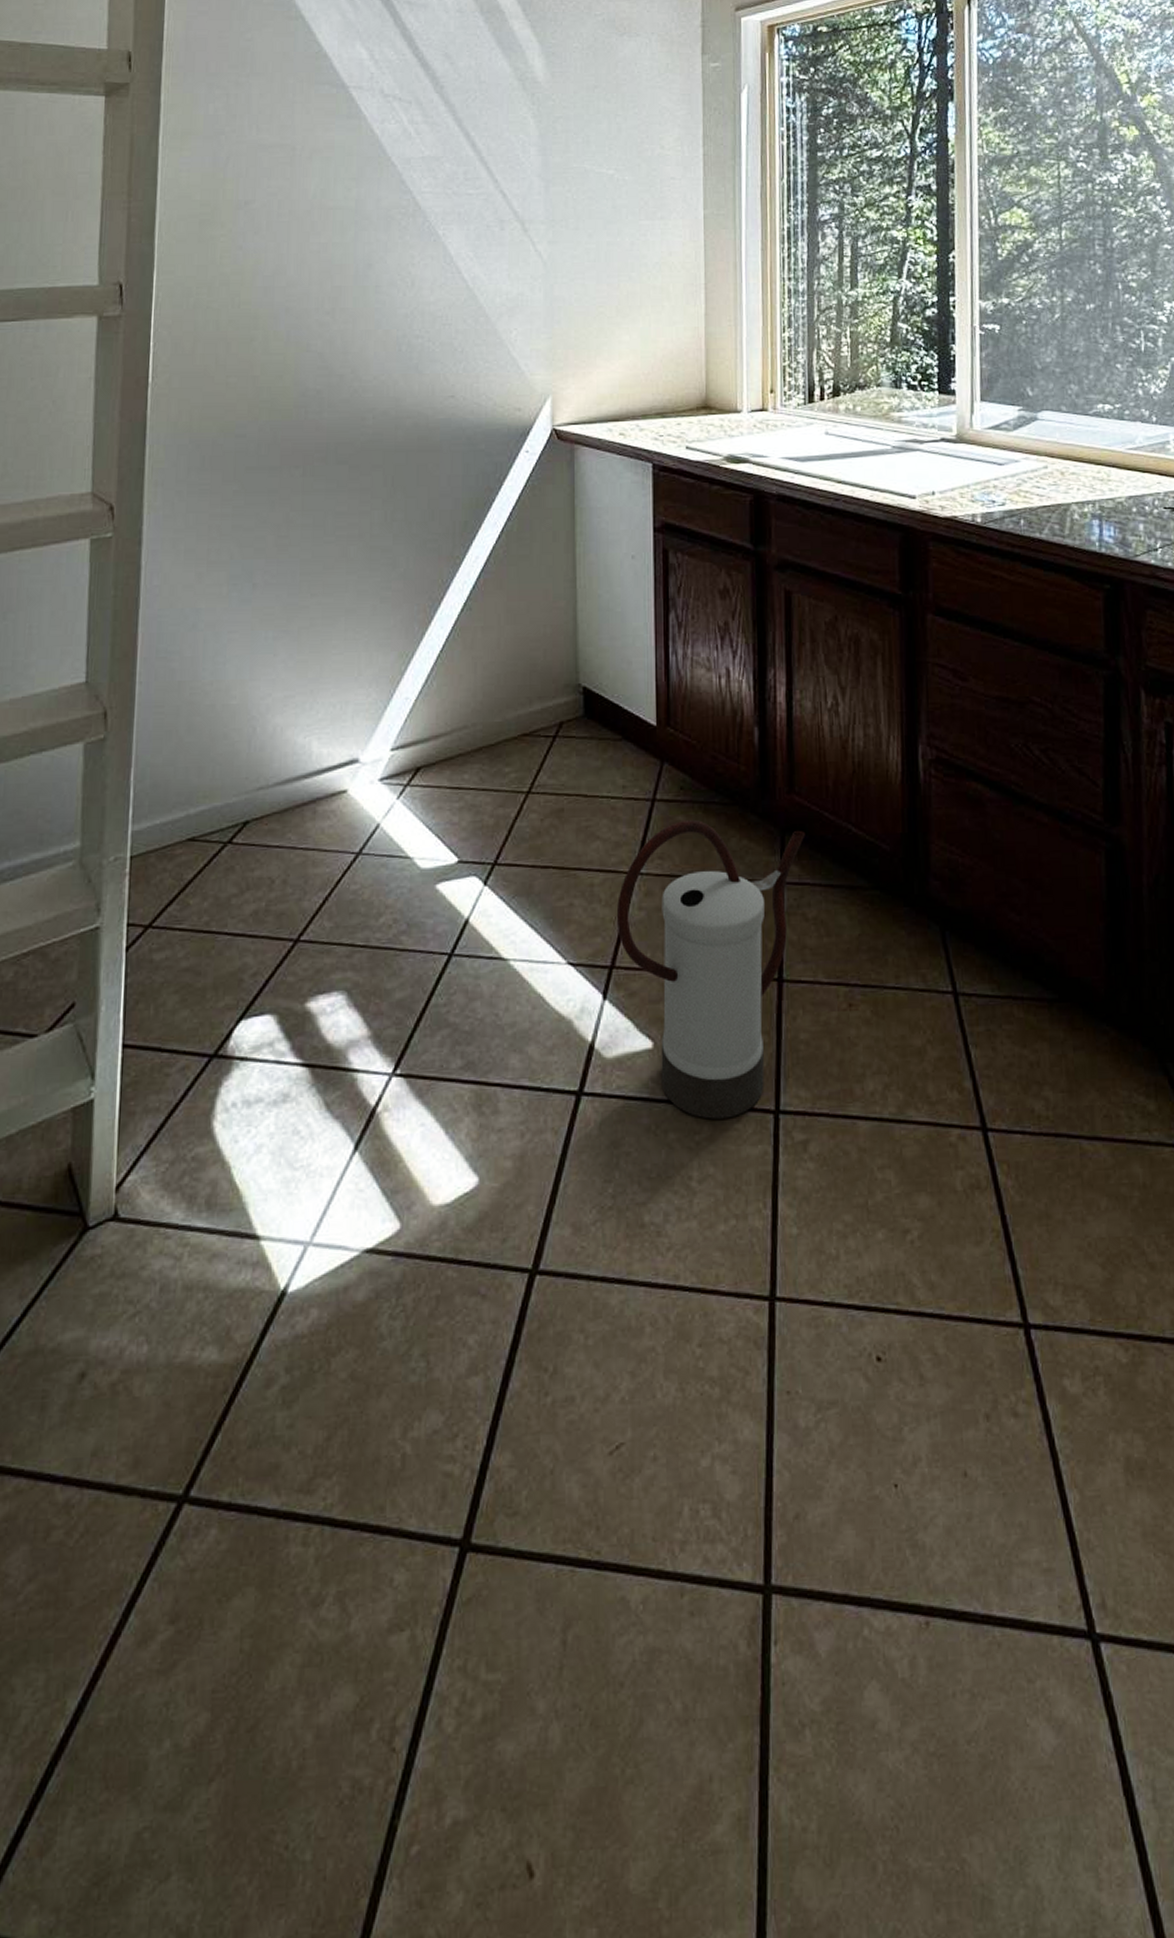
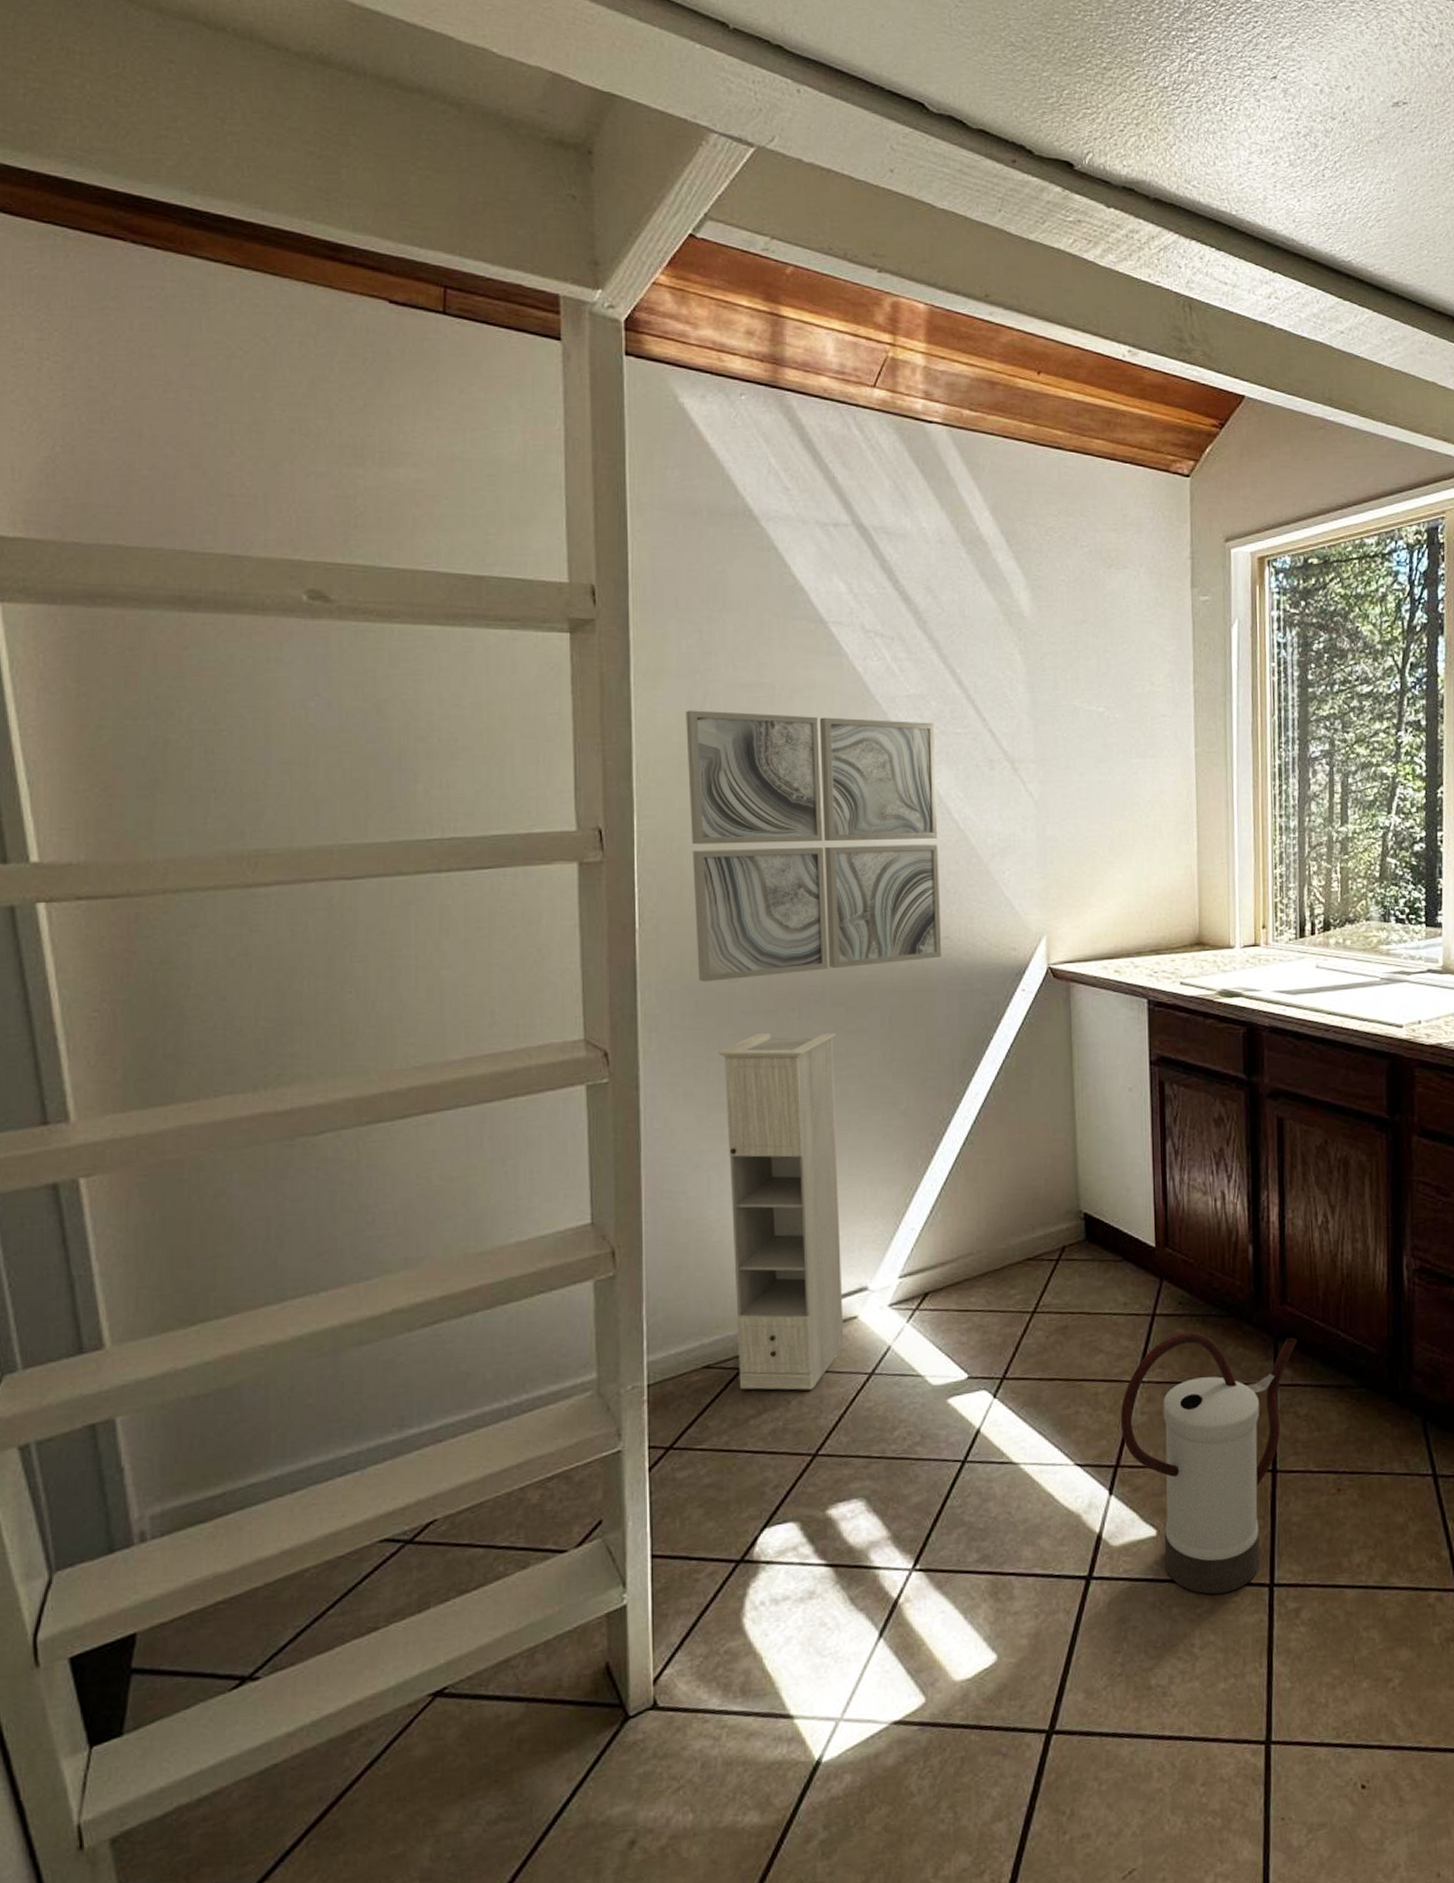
wall art: none [206,170,449,437] -> present [686,710,941,982]
cabinet: none [222,489,339,869] -> present [719,1032,844,1391]

